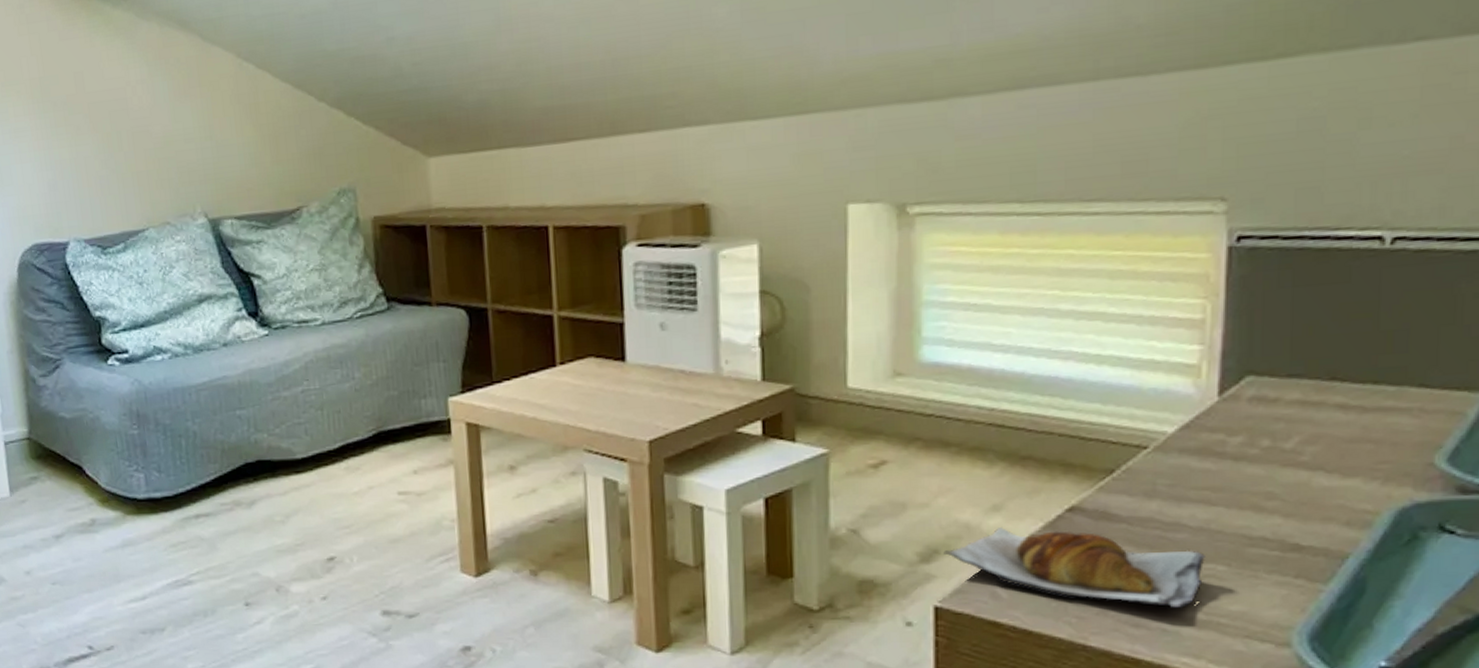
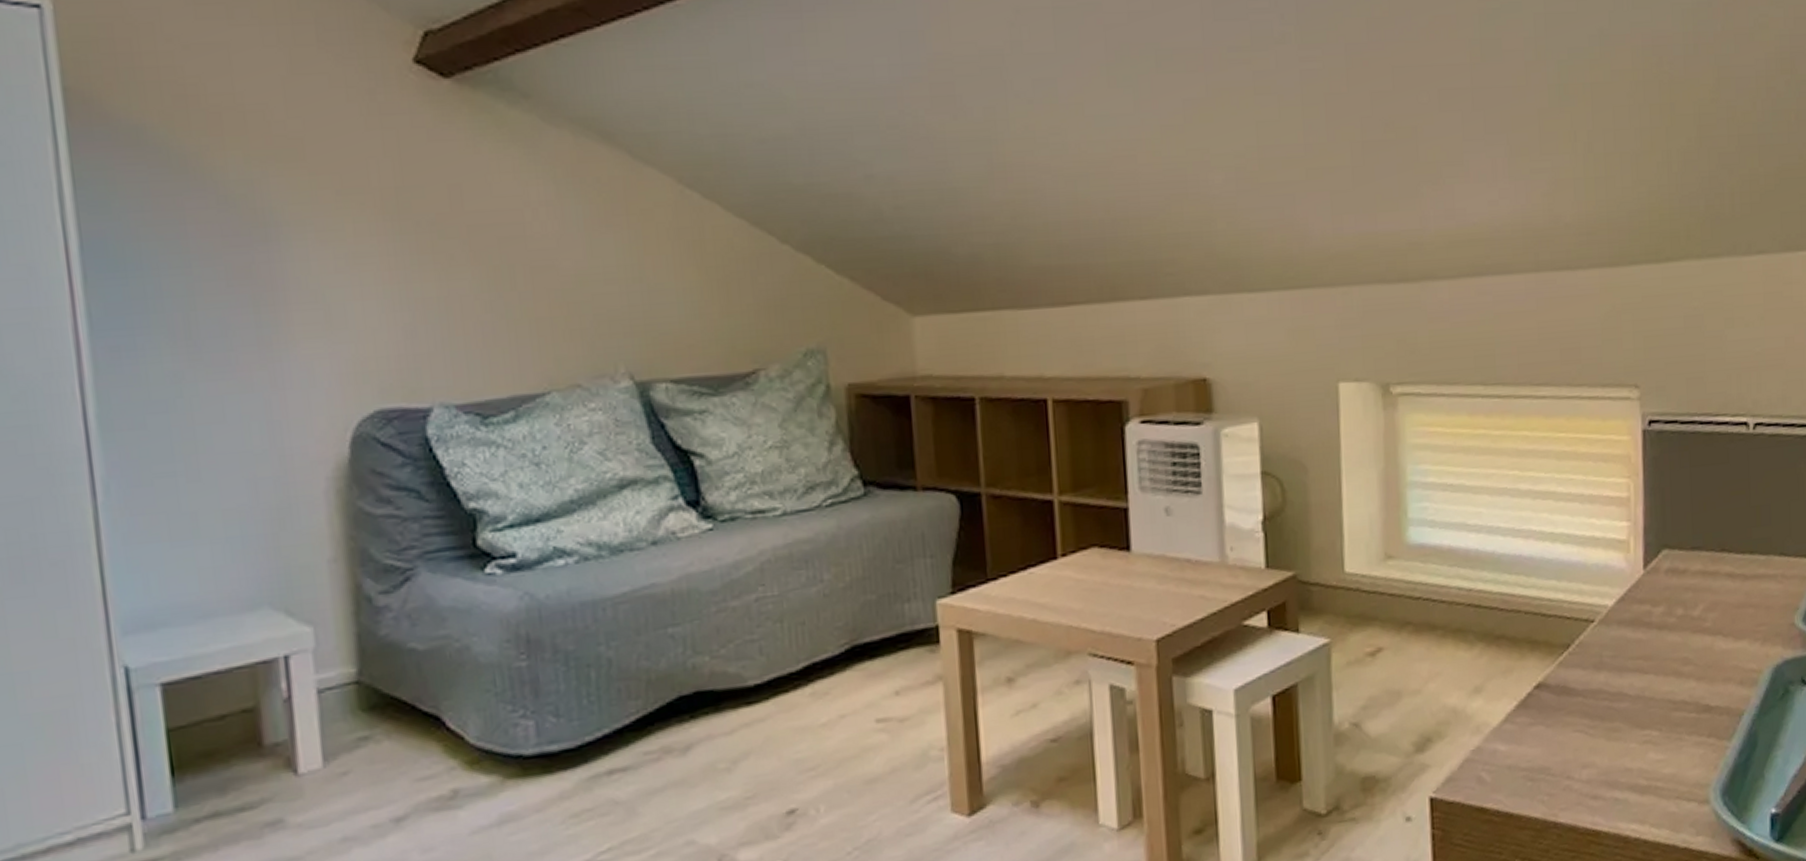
crescent roll: present [943,528,1205,609] -> none [1435,708,1643,777]

